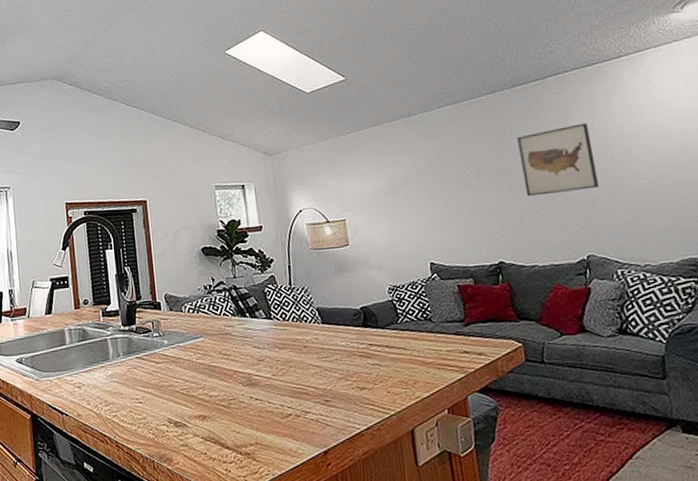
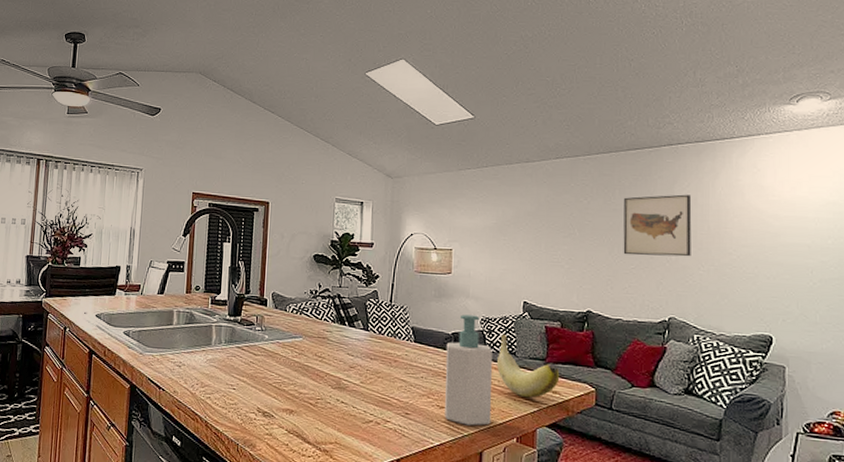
soap bottle: none [356,285,418,404] -> present [445,314,492,426]
banana: none [412,301,483,365] -> present [497,335,560,398]

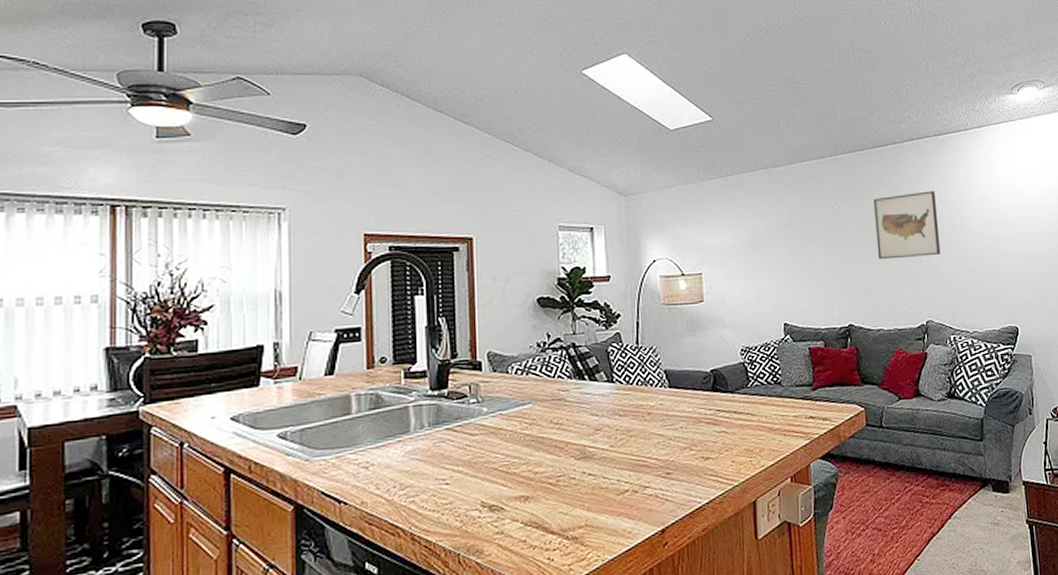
soap bottle: present [445,314,492,426] -> none [705,346,762,474]
banana: present [497,335,560,398] -> none [762,364,829,431]

